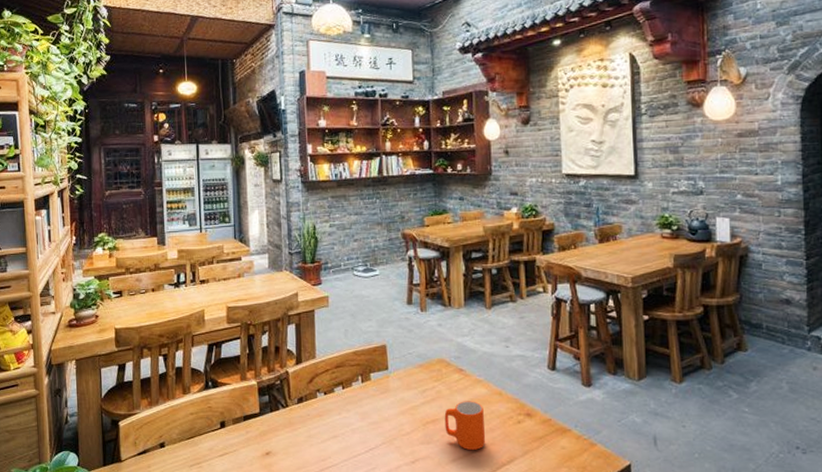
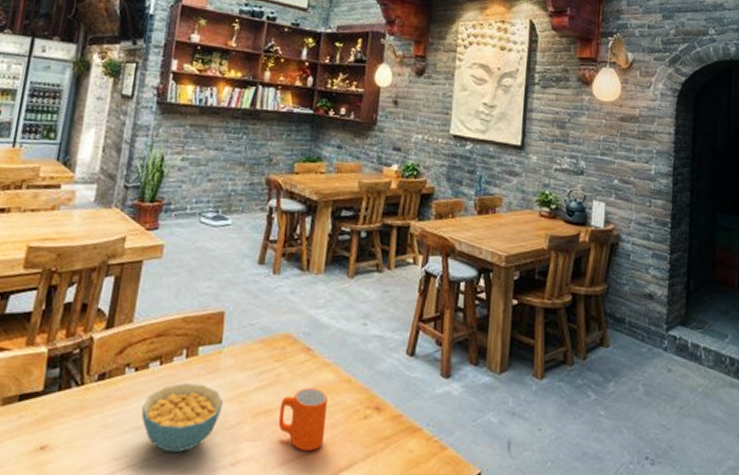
cereal bowl: none [334,402,398,455] -> present [141,383,224,453]

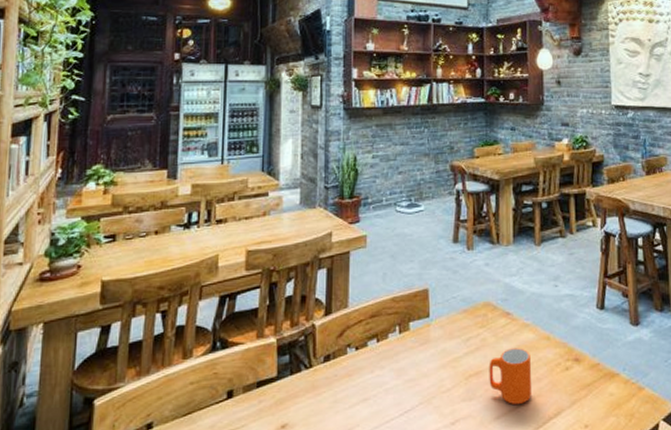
cereal bowl: present [141,383,224,453] -> none [365,355,438,419]

